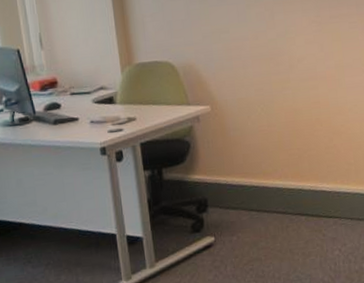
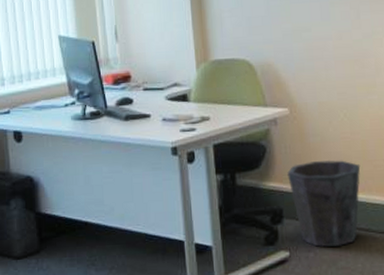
waste bin: none [210,151,277,231] -> present [287,159,361,248]

